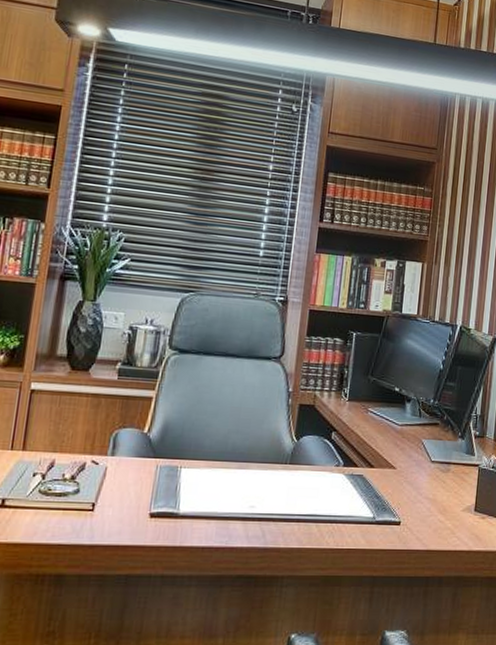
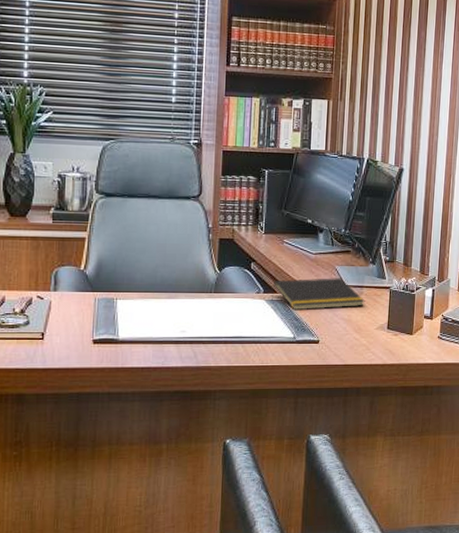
notepad: none [352,452,452,487] -> present [272,278,365,311]

